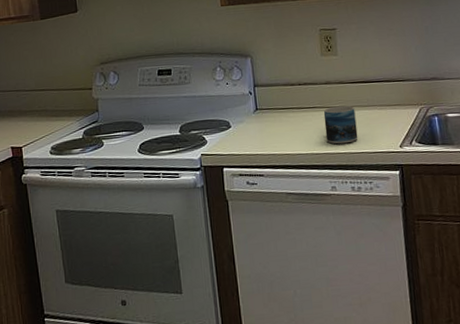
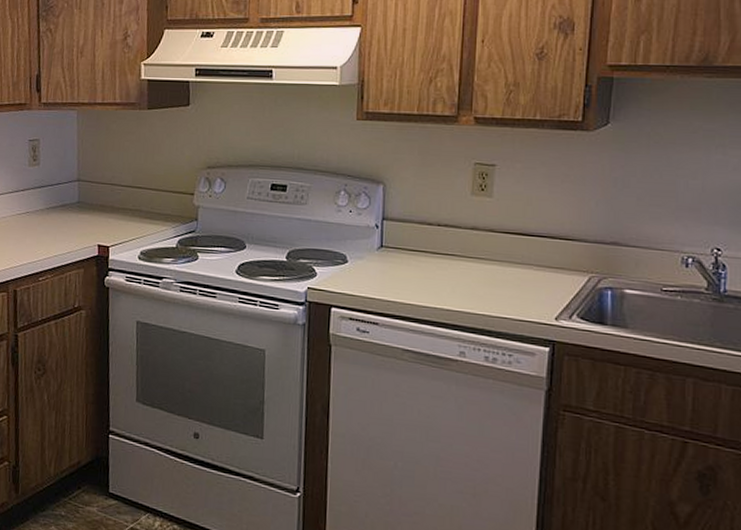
mug: present [323,105,358,144] -> none [462,257,504,304]

